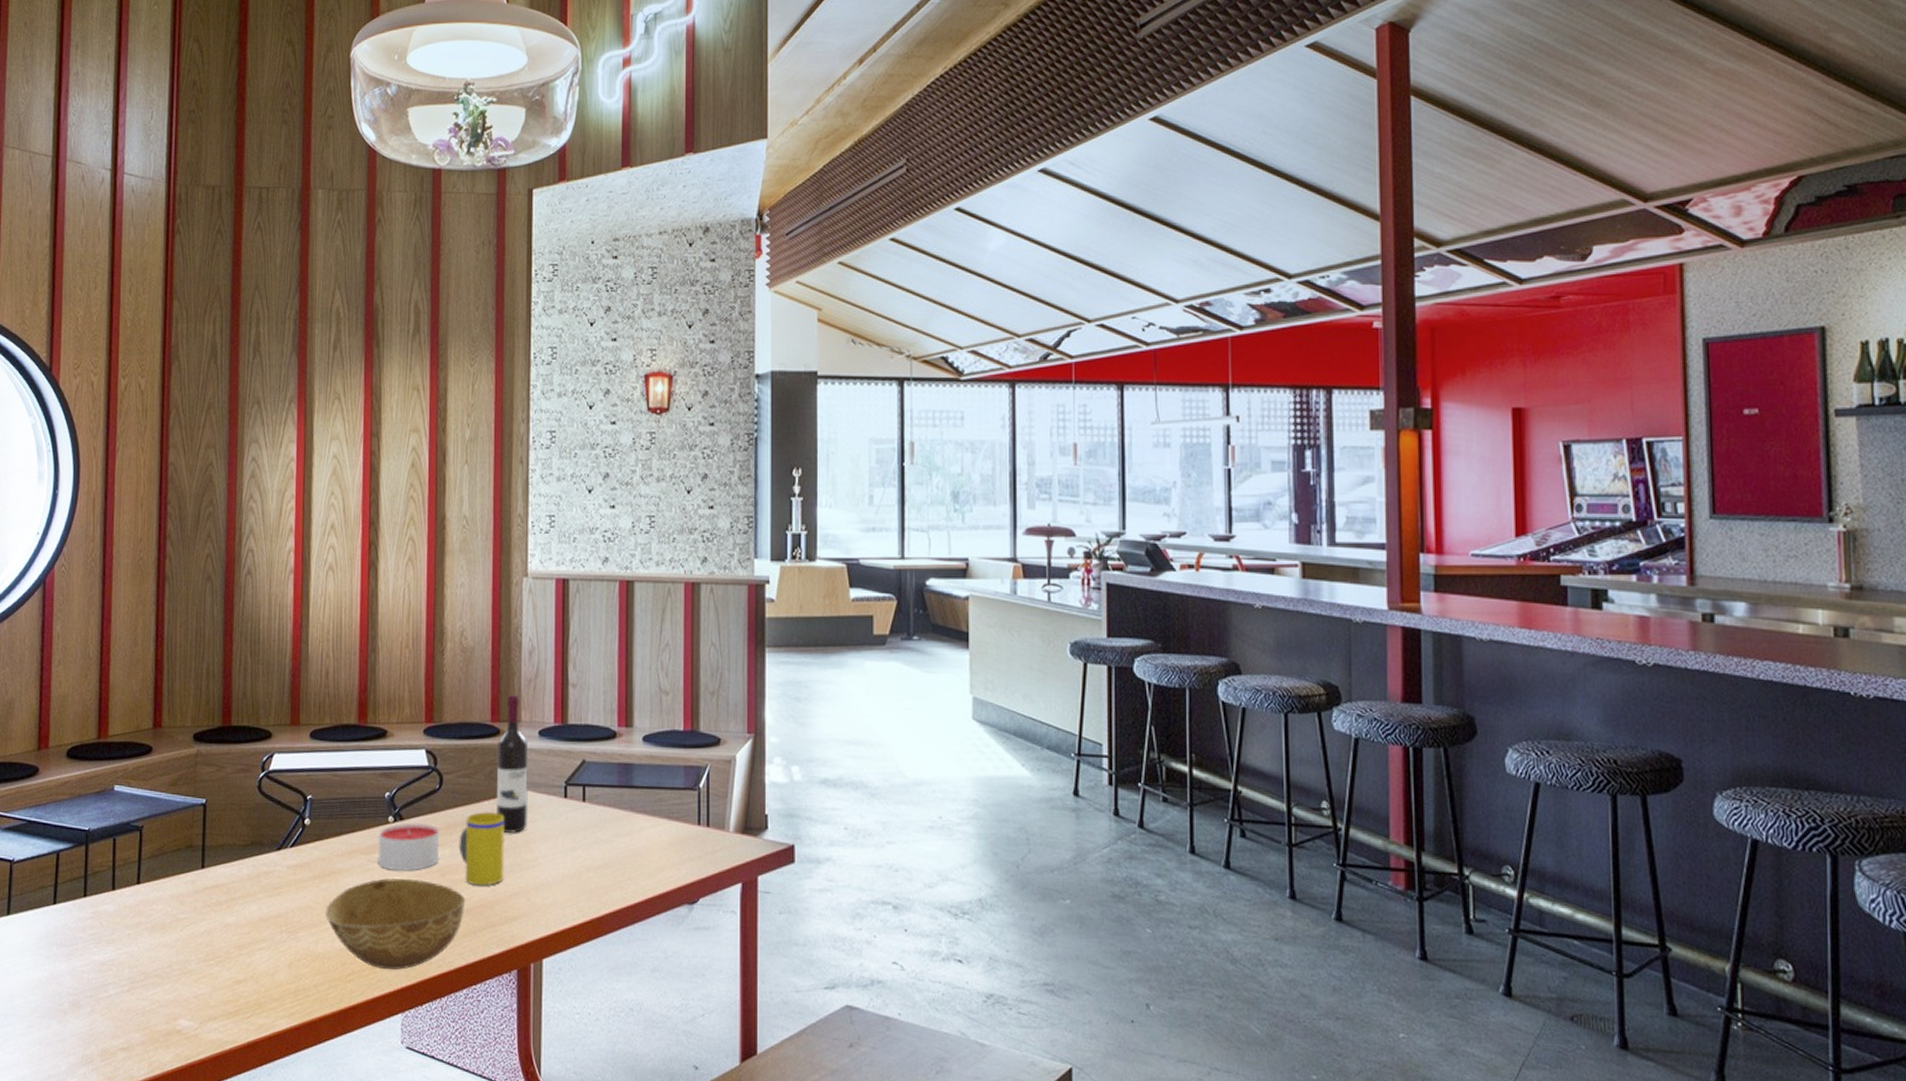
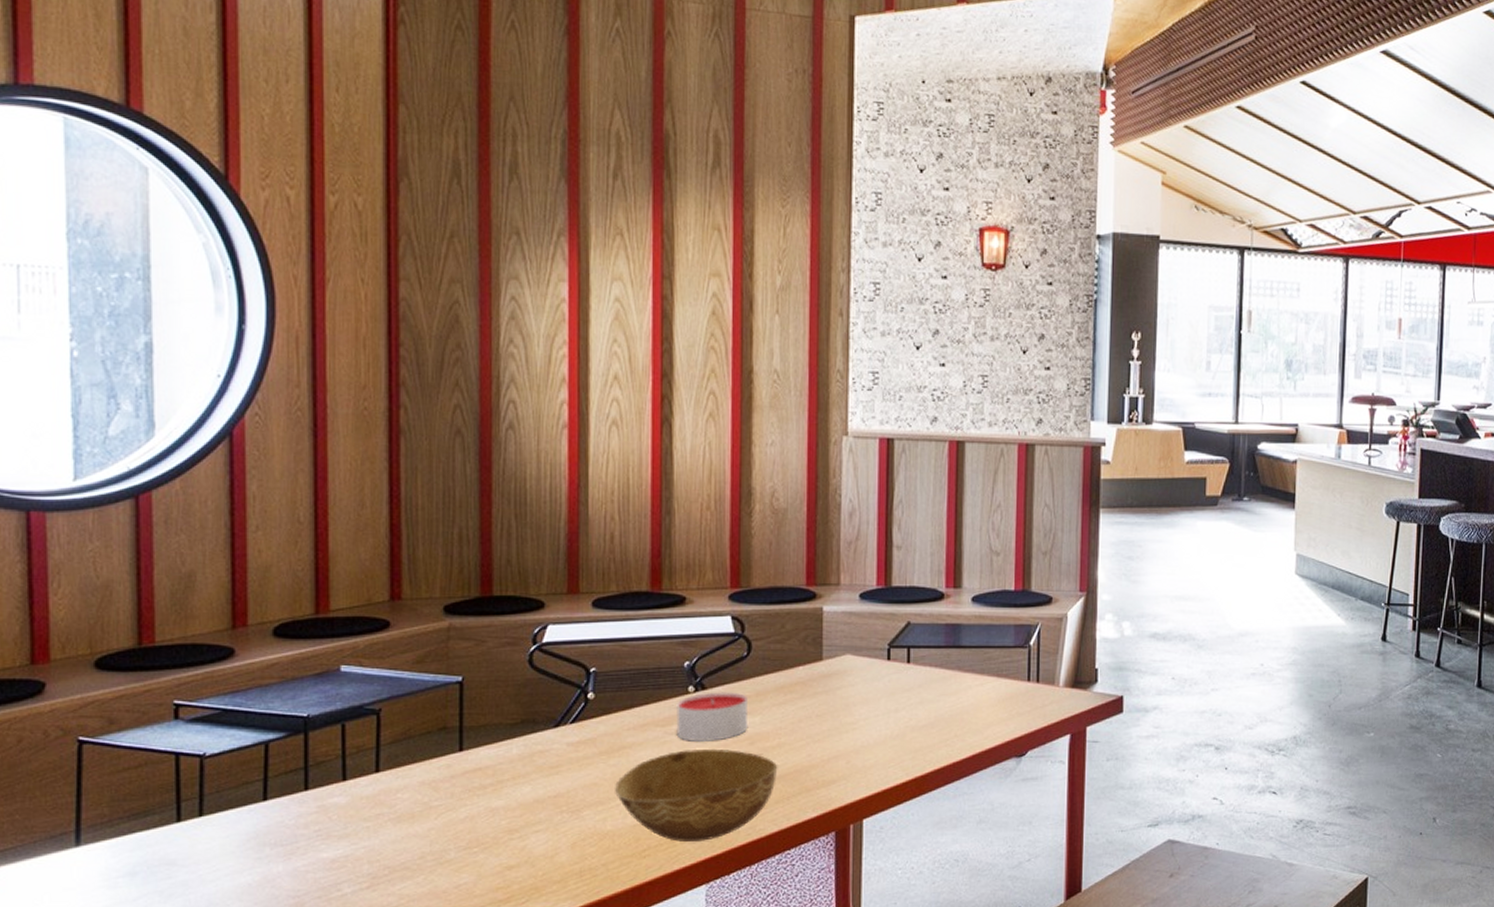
mug: present [459,811,505,886] -> none [770,676,822,752]
wine bottle: present [497,694,529,833] -> none [813,557,848,697]

